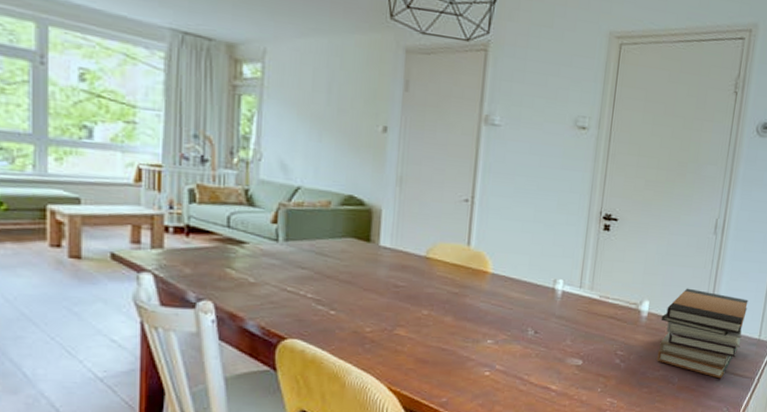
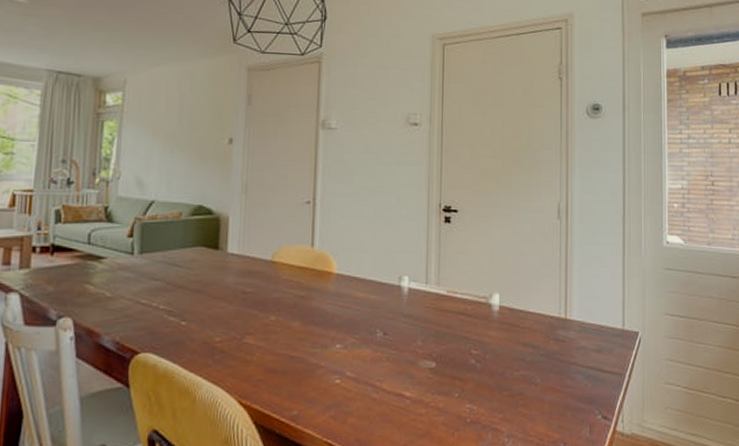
book stack: present [656,288,749,379] -> none [513,277,605,377]

